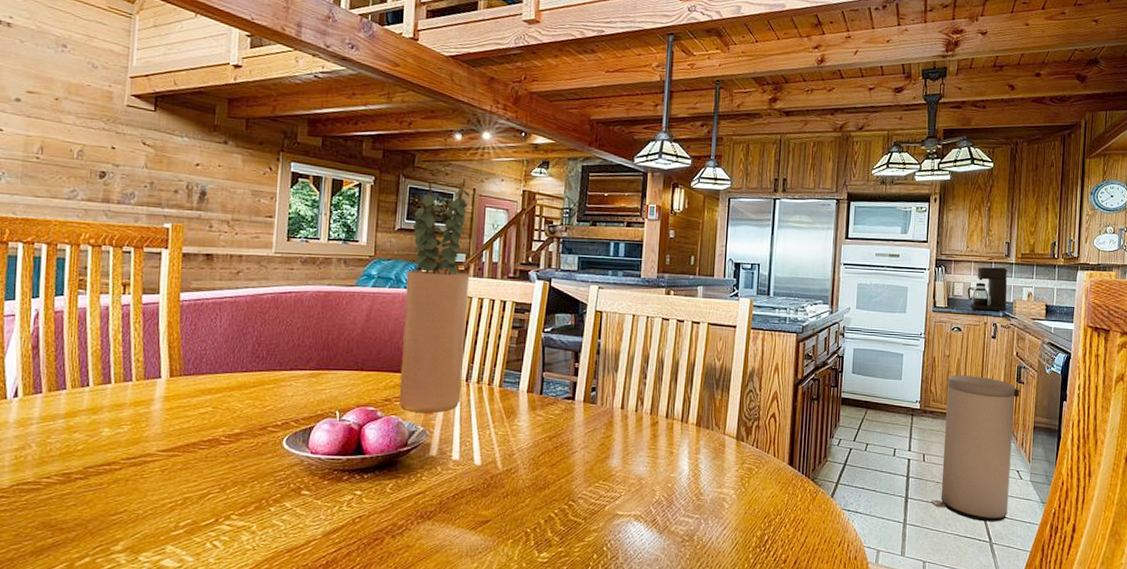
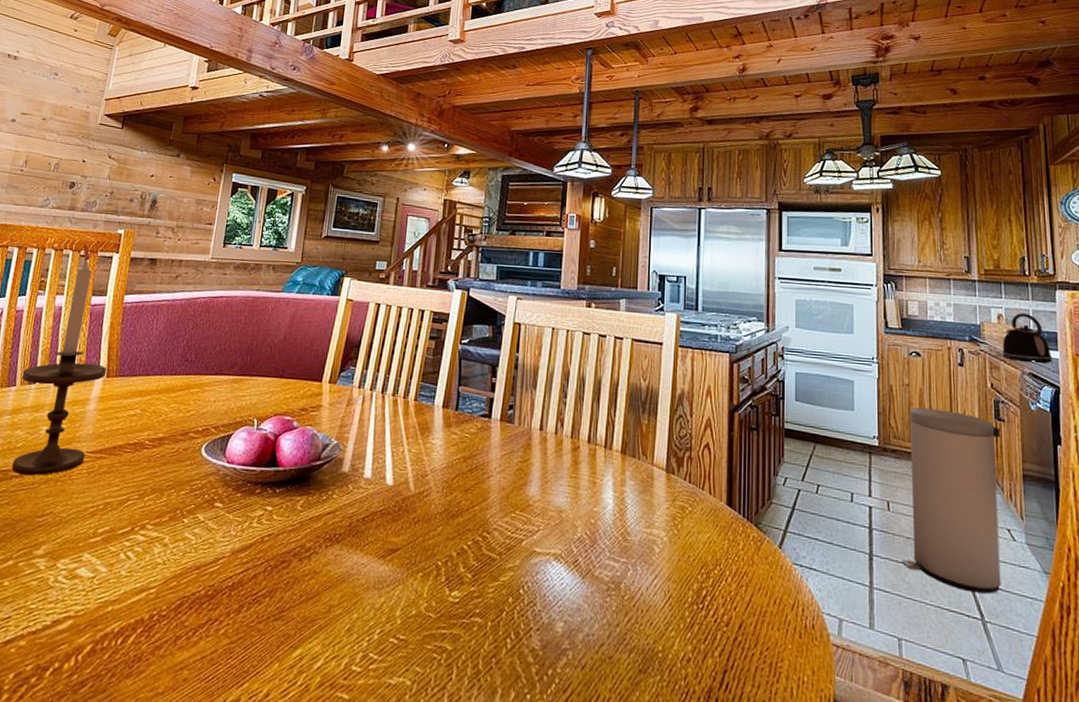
candlestick: none [73,237,170,477] -> present [11,242,107,476]
vase: present [399,179,470,413] -> none [315,188,393,426]
coffee maker: present [967,267,1008,312] -> none [923,283,974,336]
kettle: none [1028,291,1069,334] -> present [1002,313,1053,363]

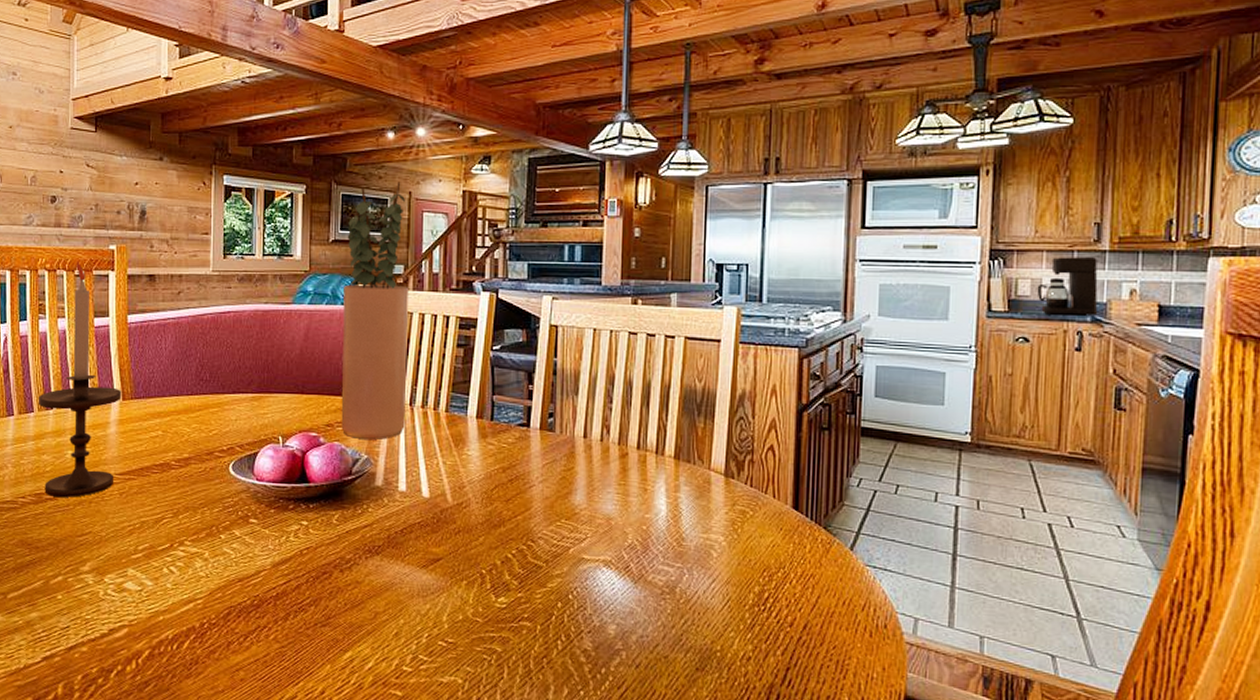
vase: none [315,188,393,426] -> present [341,181,409,440]
pedal bin: present [901,407,1001,594] -> none [988,399,1120,592]
coffee maker: none [923,283,974,336] -> present [1037,257,1098,316]
kettle: present [1002,313,1053,363] -> none [1131,287,1195,343]

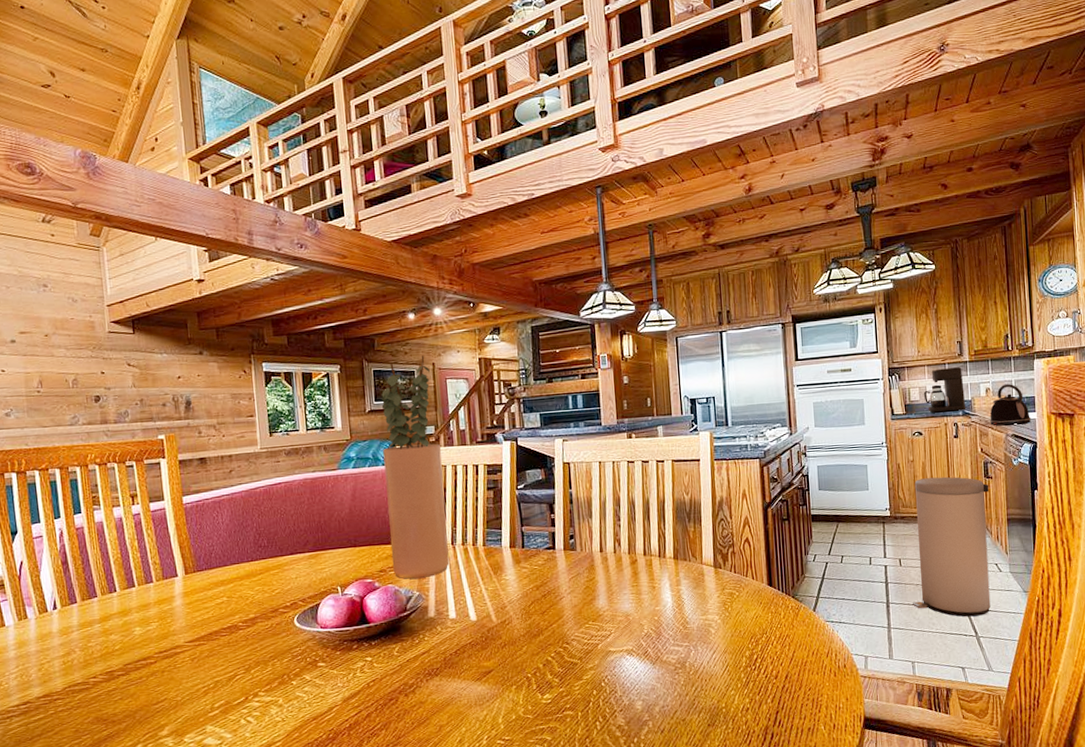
candlestick: present [39,261,122,498] -> none [101,453,184,672]
pedal bin: none [988,399,1120,592] -> present [912,476,991,617]
kettle: none [1131,287,1195,343] -> present [990,384,1031,426]

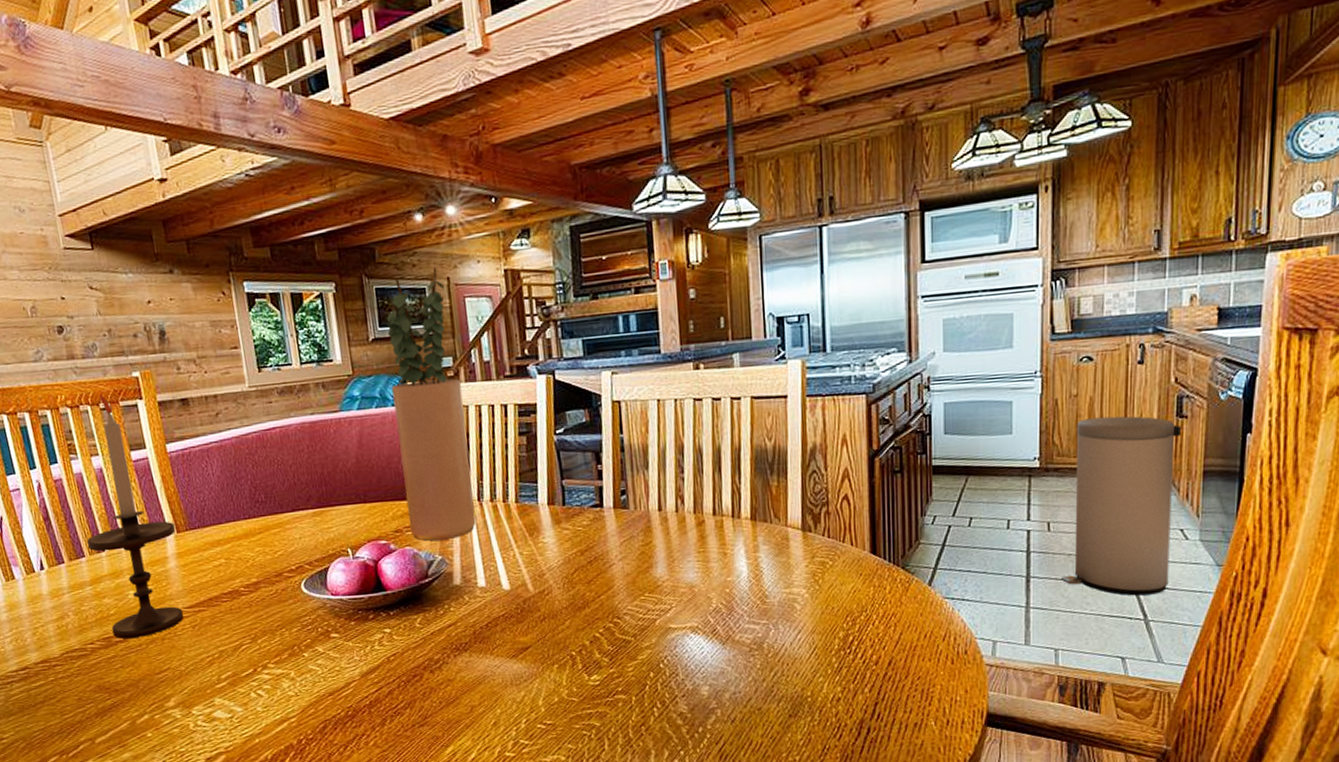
candlestick: none [101,453,184,672] -> present [87,393,183,639]
coffee maker: present [923,367,967,413] -> none [1099,266,1160,331]
kettle: present [990,384,1031,426] -> none [1192,288,1254,348]

